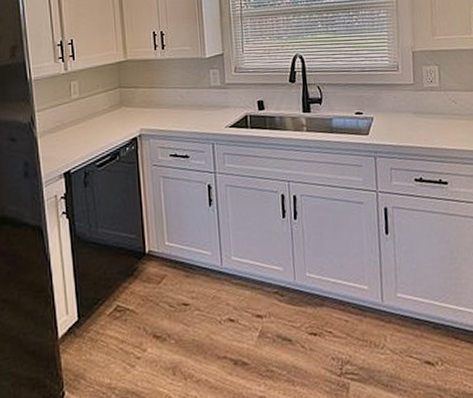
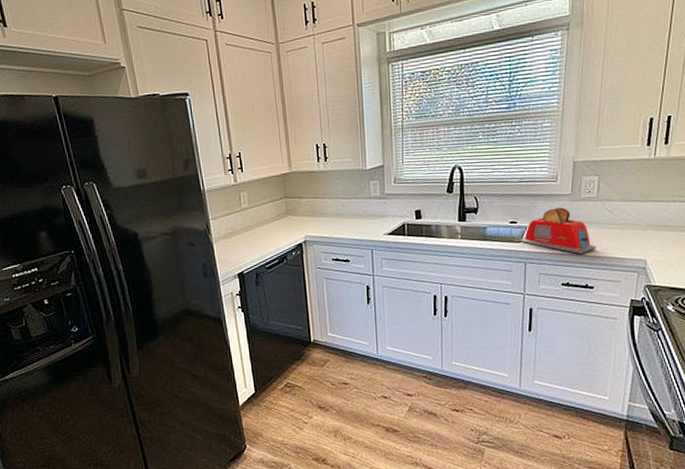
toaster: none [366,97,445,146] -> present [519,207,597,254]

